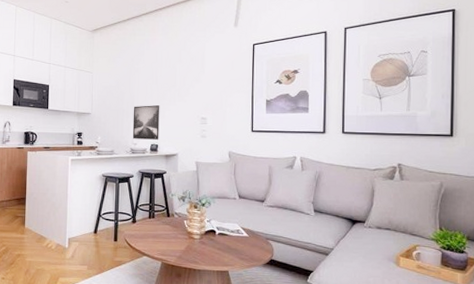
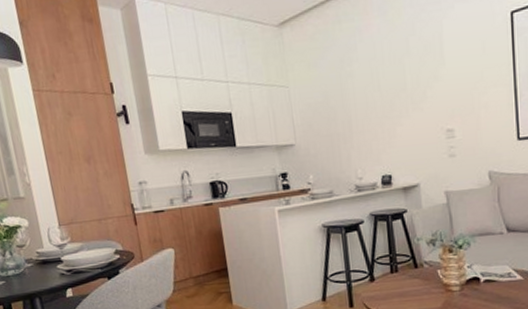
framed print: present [132,105,160,140] -> none [351,120,392,172]

